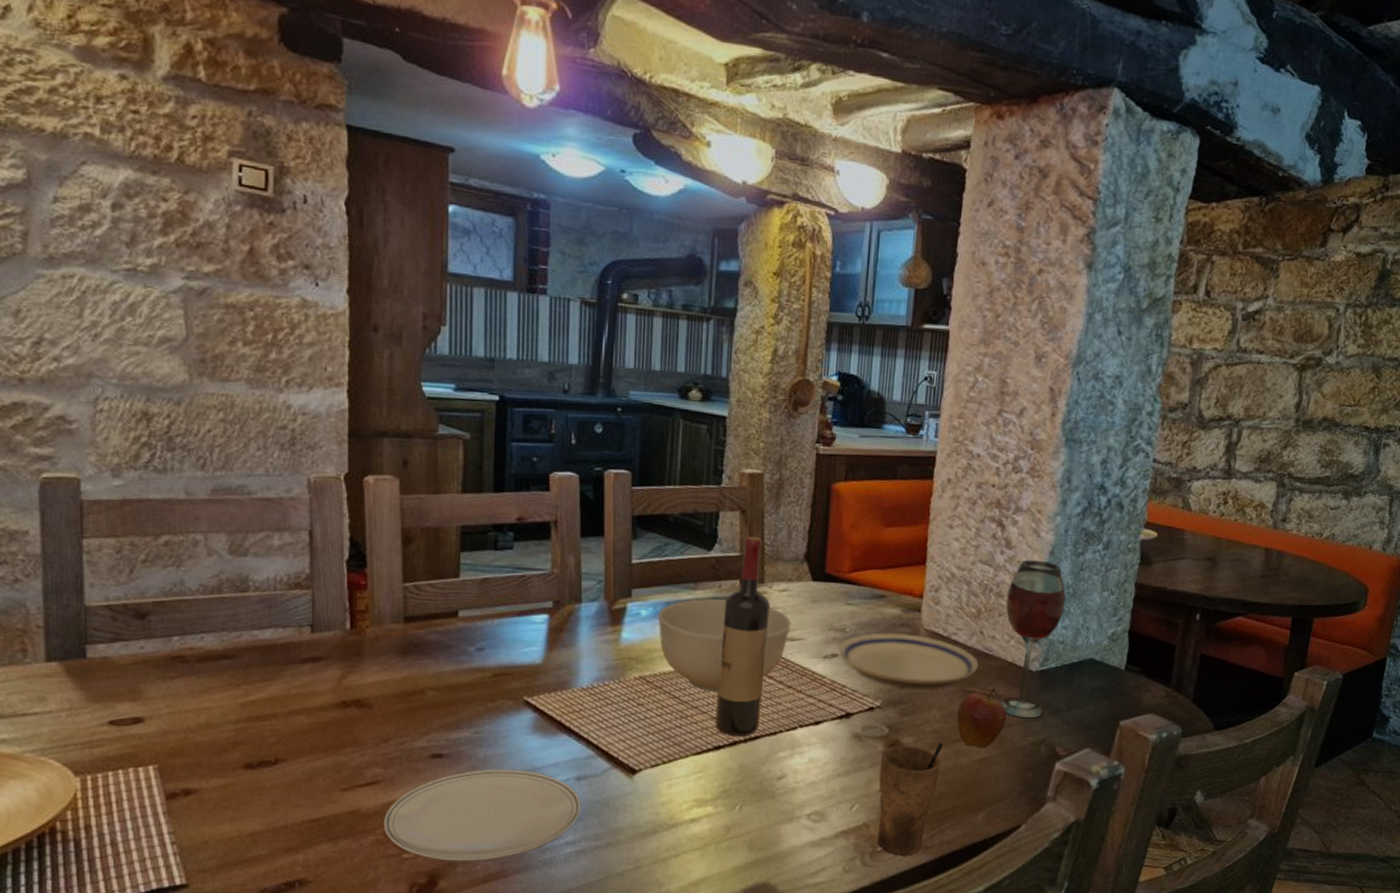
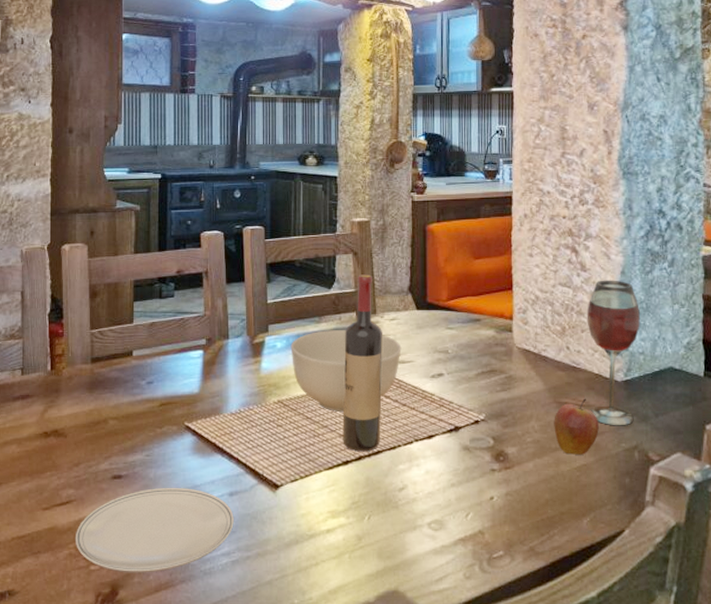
plate: present [839,633,979,689] -> none [444,352,569,402]
cup: present [877,742,943,856] -> none [489,451,544,562]

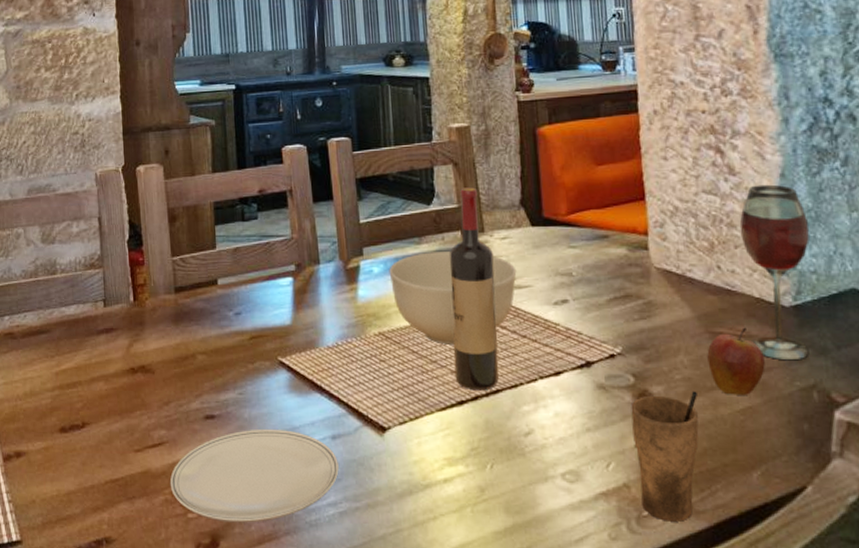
cup: none [489,451,544,562] -> present [630,391,699,522]

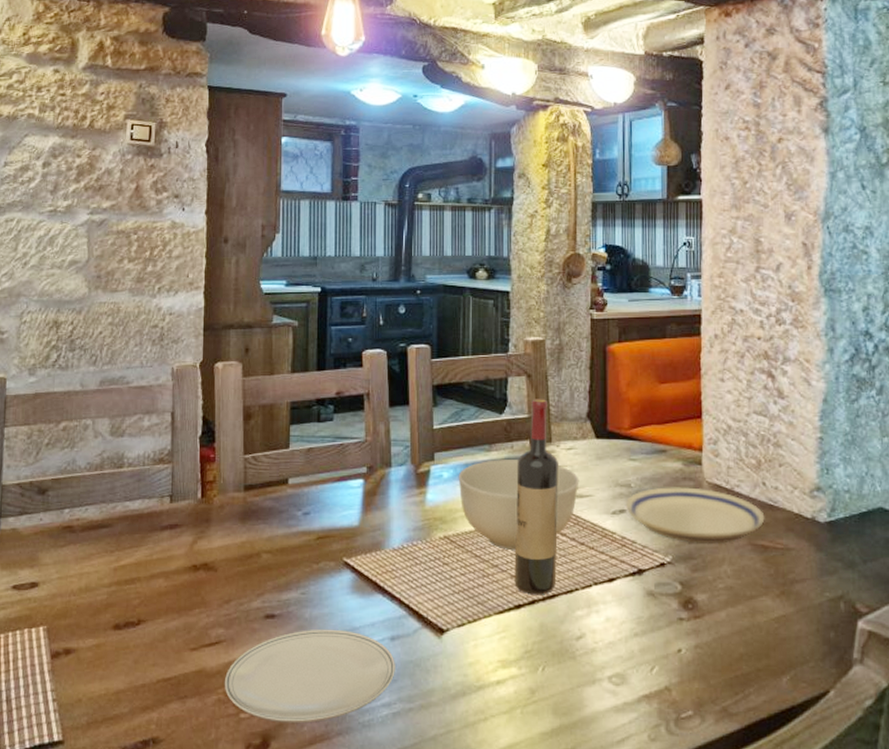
plate: none [568,273,723,333] -> present [626,487,765,544]
cup: present [630,391,699,522] -> none [676,599,738,723]
fruit: present [707,327,765,395] -> none [748,540,800,604]
wineglass: present [739,184,810,361] -> none [785,408,846,573]

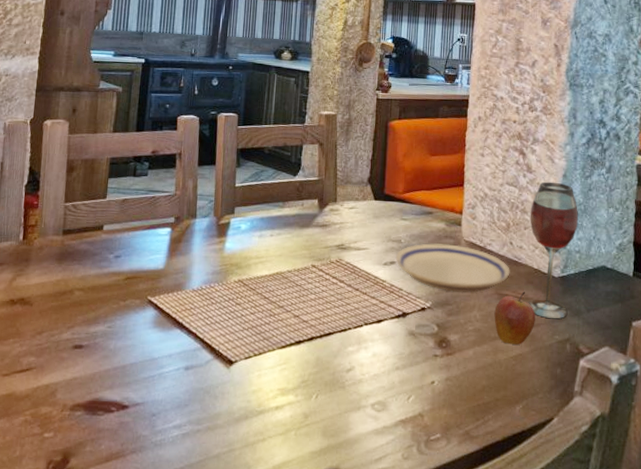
plate: present [224,629,395,724] -> none [31,358,188,443]
bowl: present [458,460,579,550] -> none [254,215,358,293]
wine bottle: present [514,399,560,594] -> none [297,164,342,332]
fruit: none [748,540,800,604] -> present [494,291,536,345]
wineglass: none [785,408,846,573] -> present [528,181,579,319]

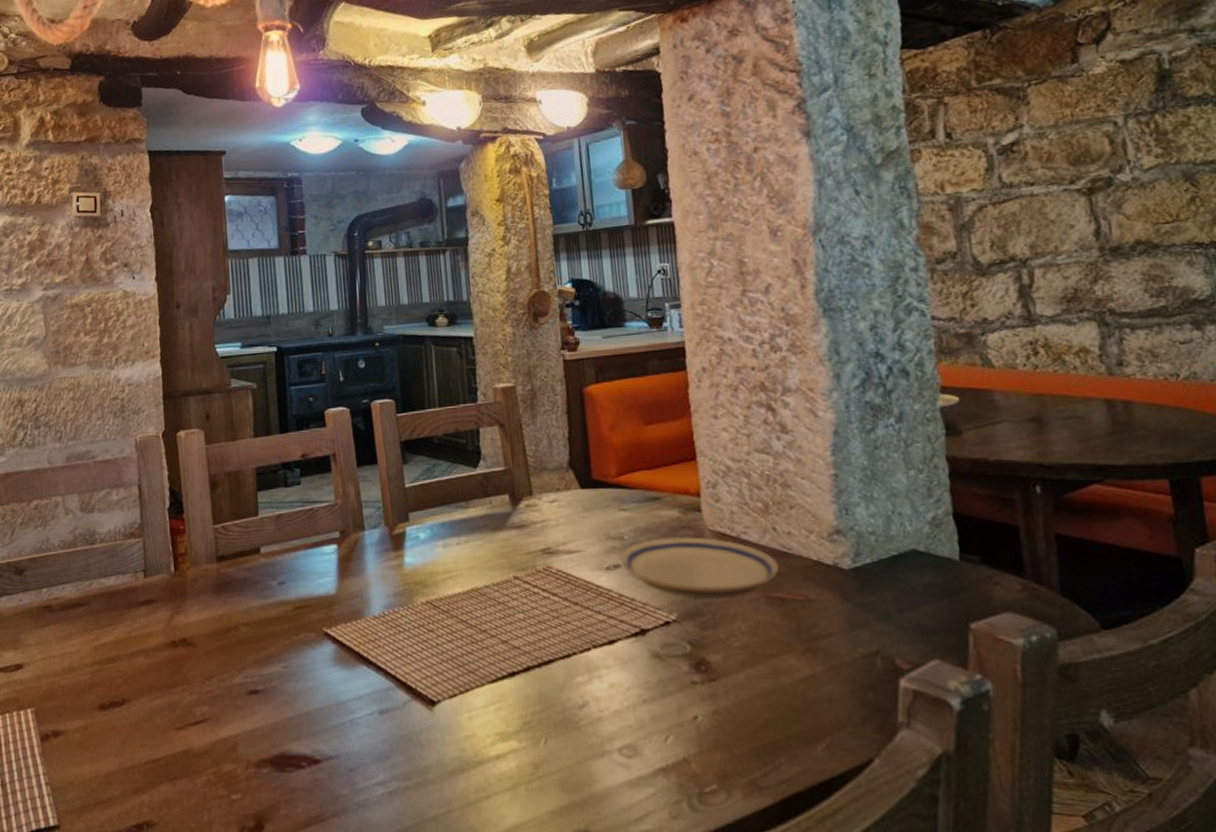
fruit: present [494,291,536,345] -> none [765,591,826,663]
wineglass: present [528,181,579,319] -> none [794,442,871,626]

